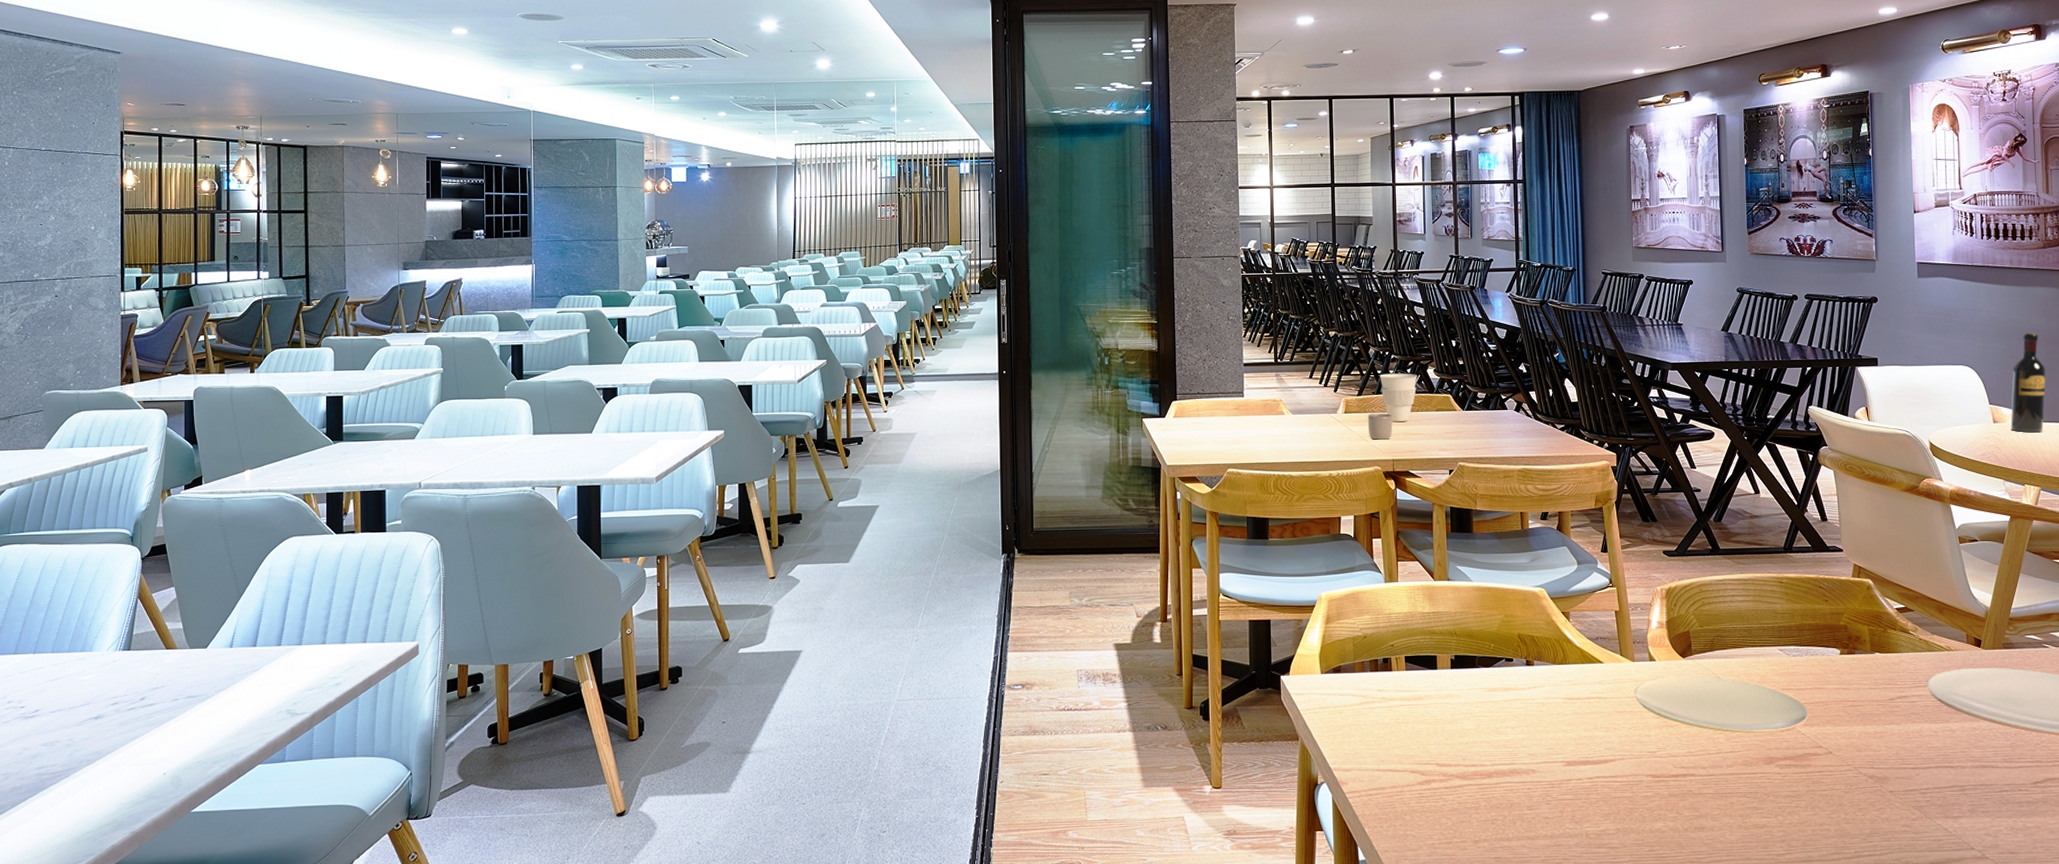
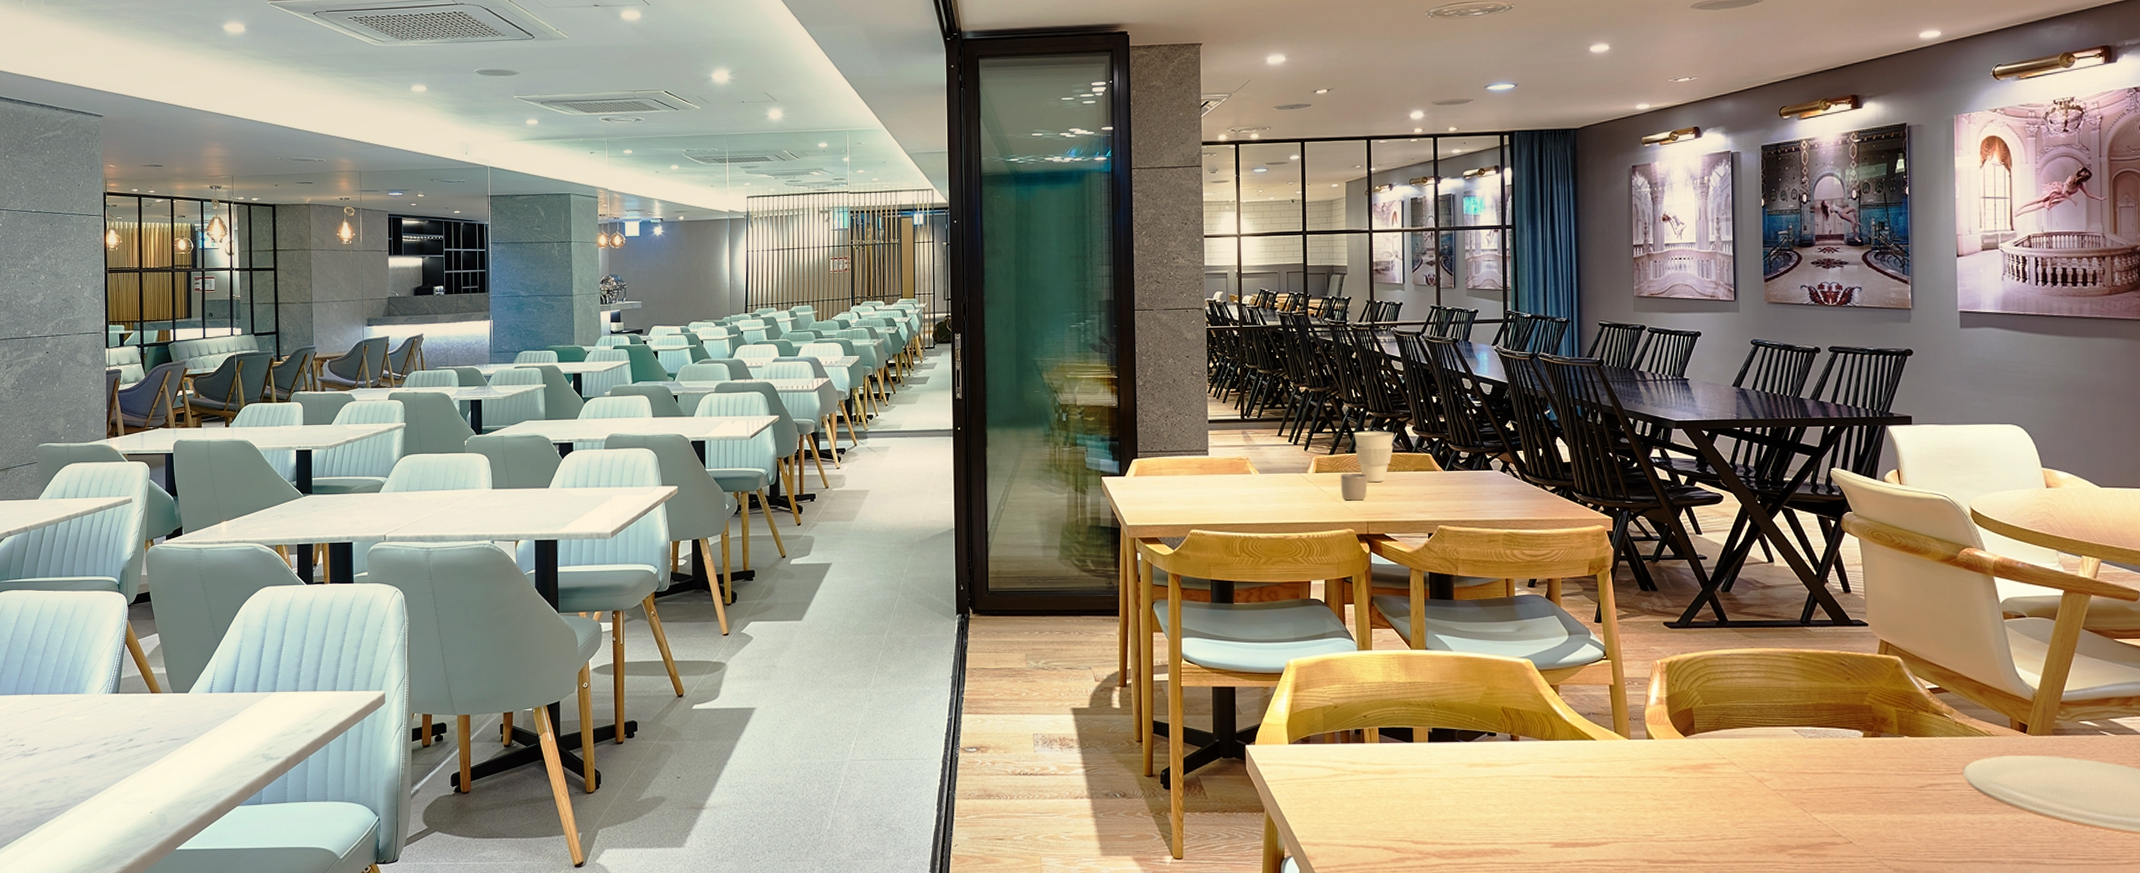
plate: present [1634,675,1809,734] -> none [1629,755,1826,819]
wine bottle: present [2010,332,2046,433] -> none [2066,388,2110,499]

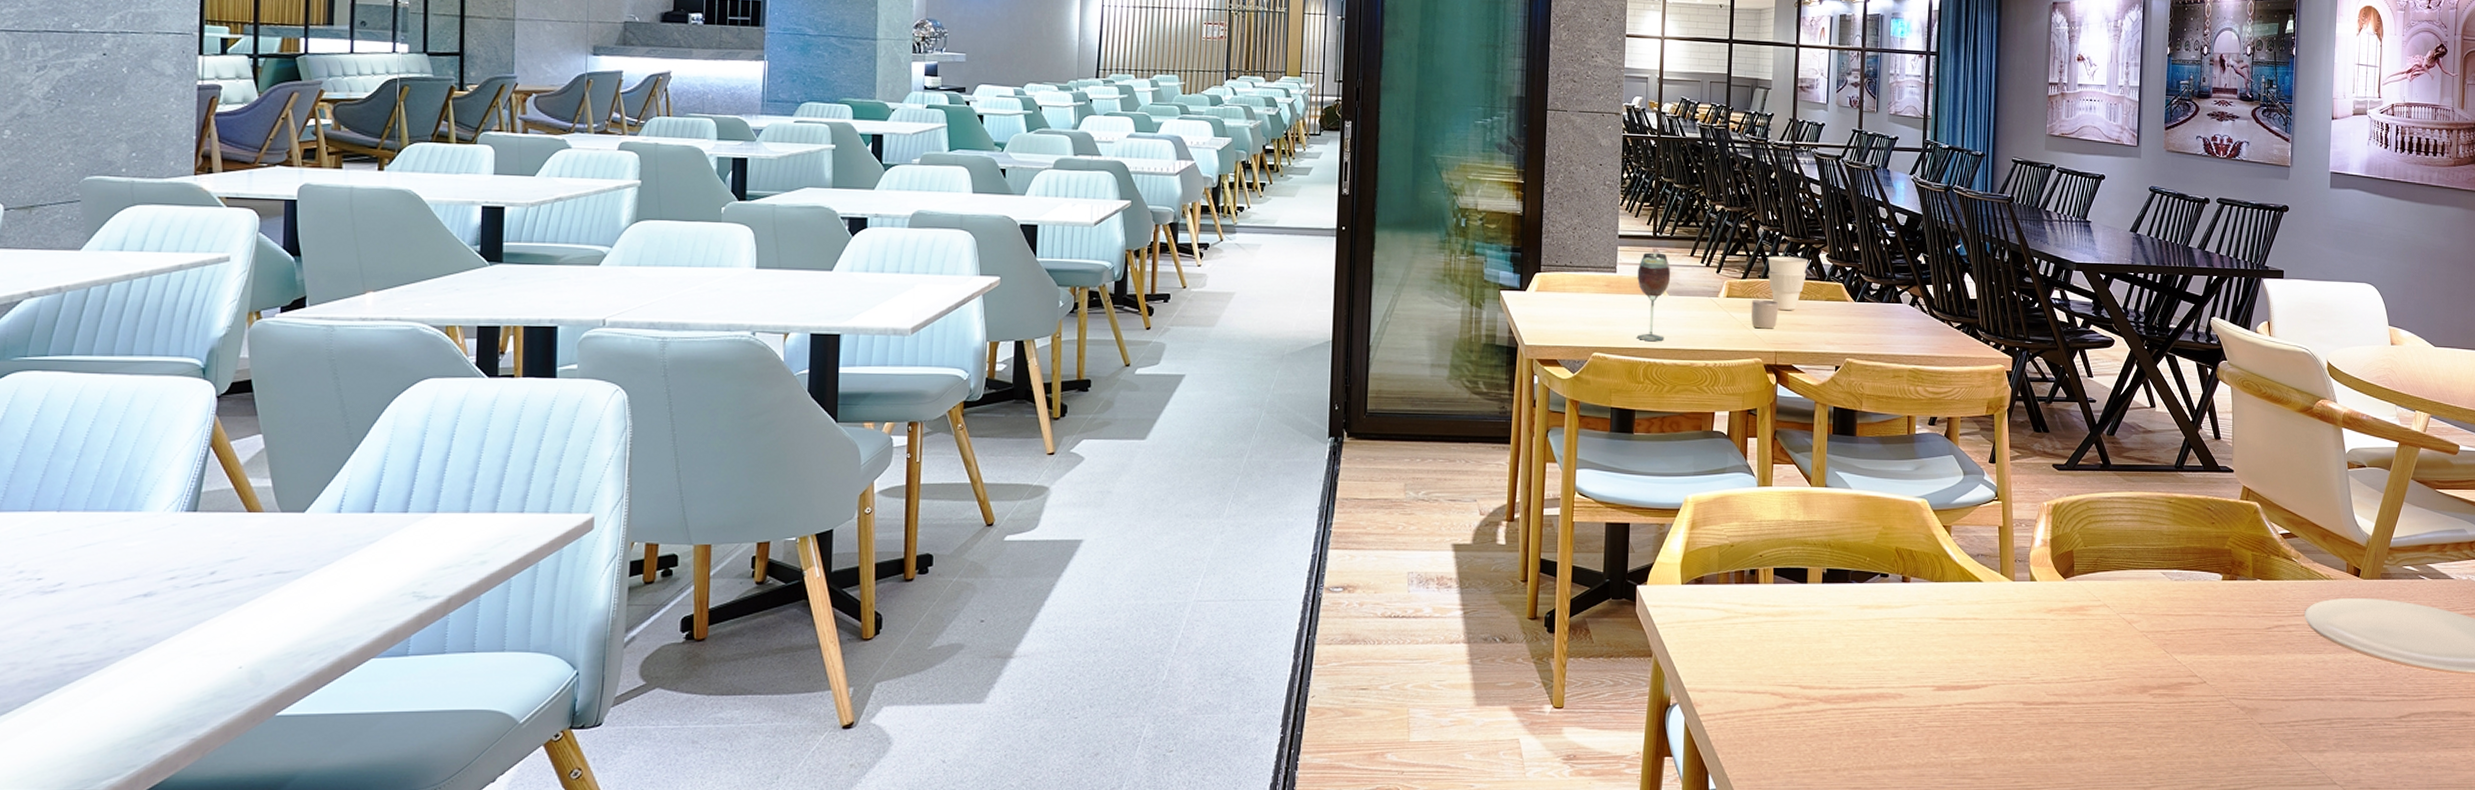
wineglass: none [1228,434,1261,517] -> present [1637,252,1671,341]

